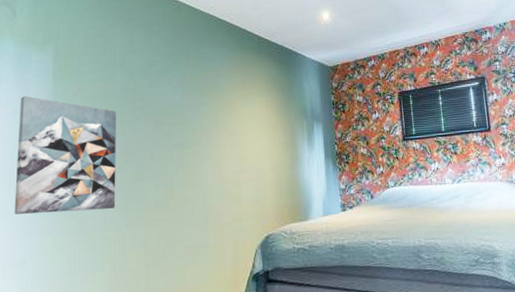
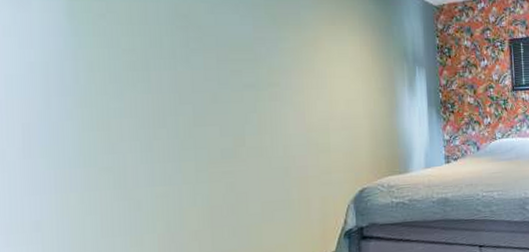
wall art: present [14,96,117,215] -> none [15,13,167,166]

